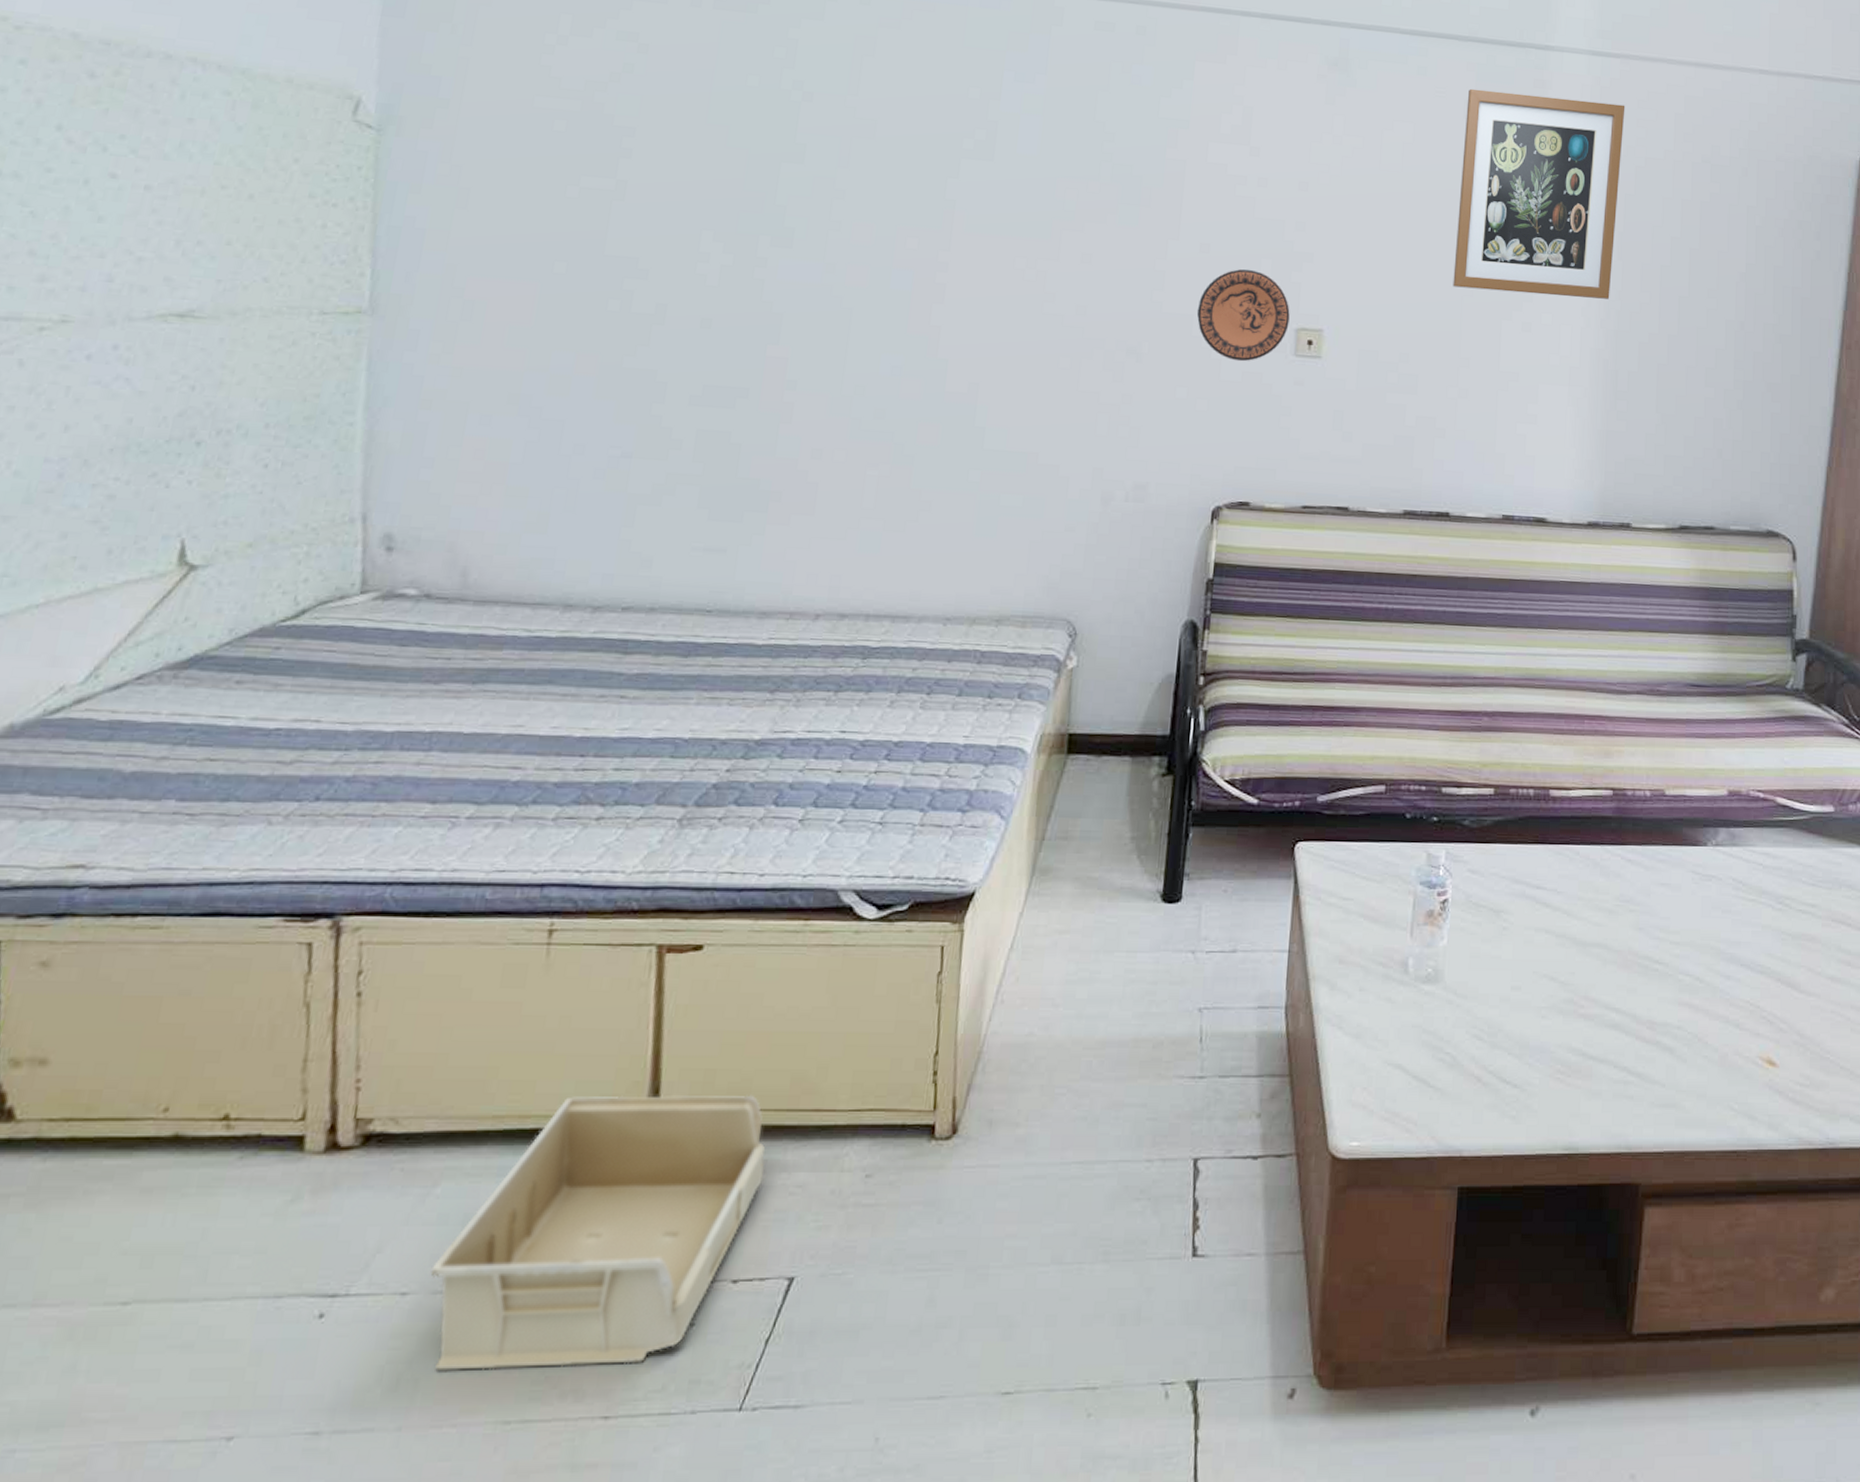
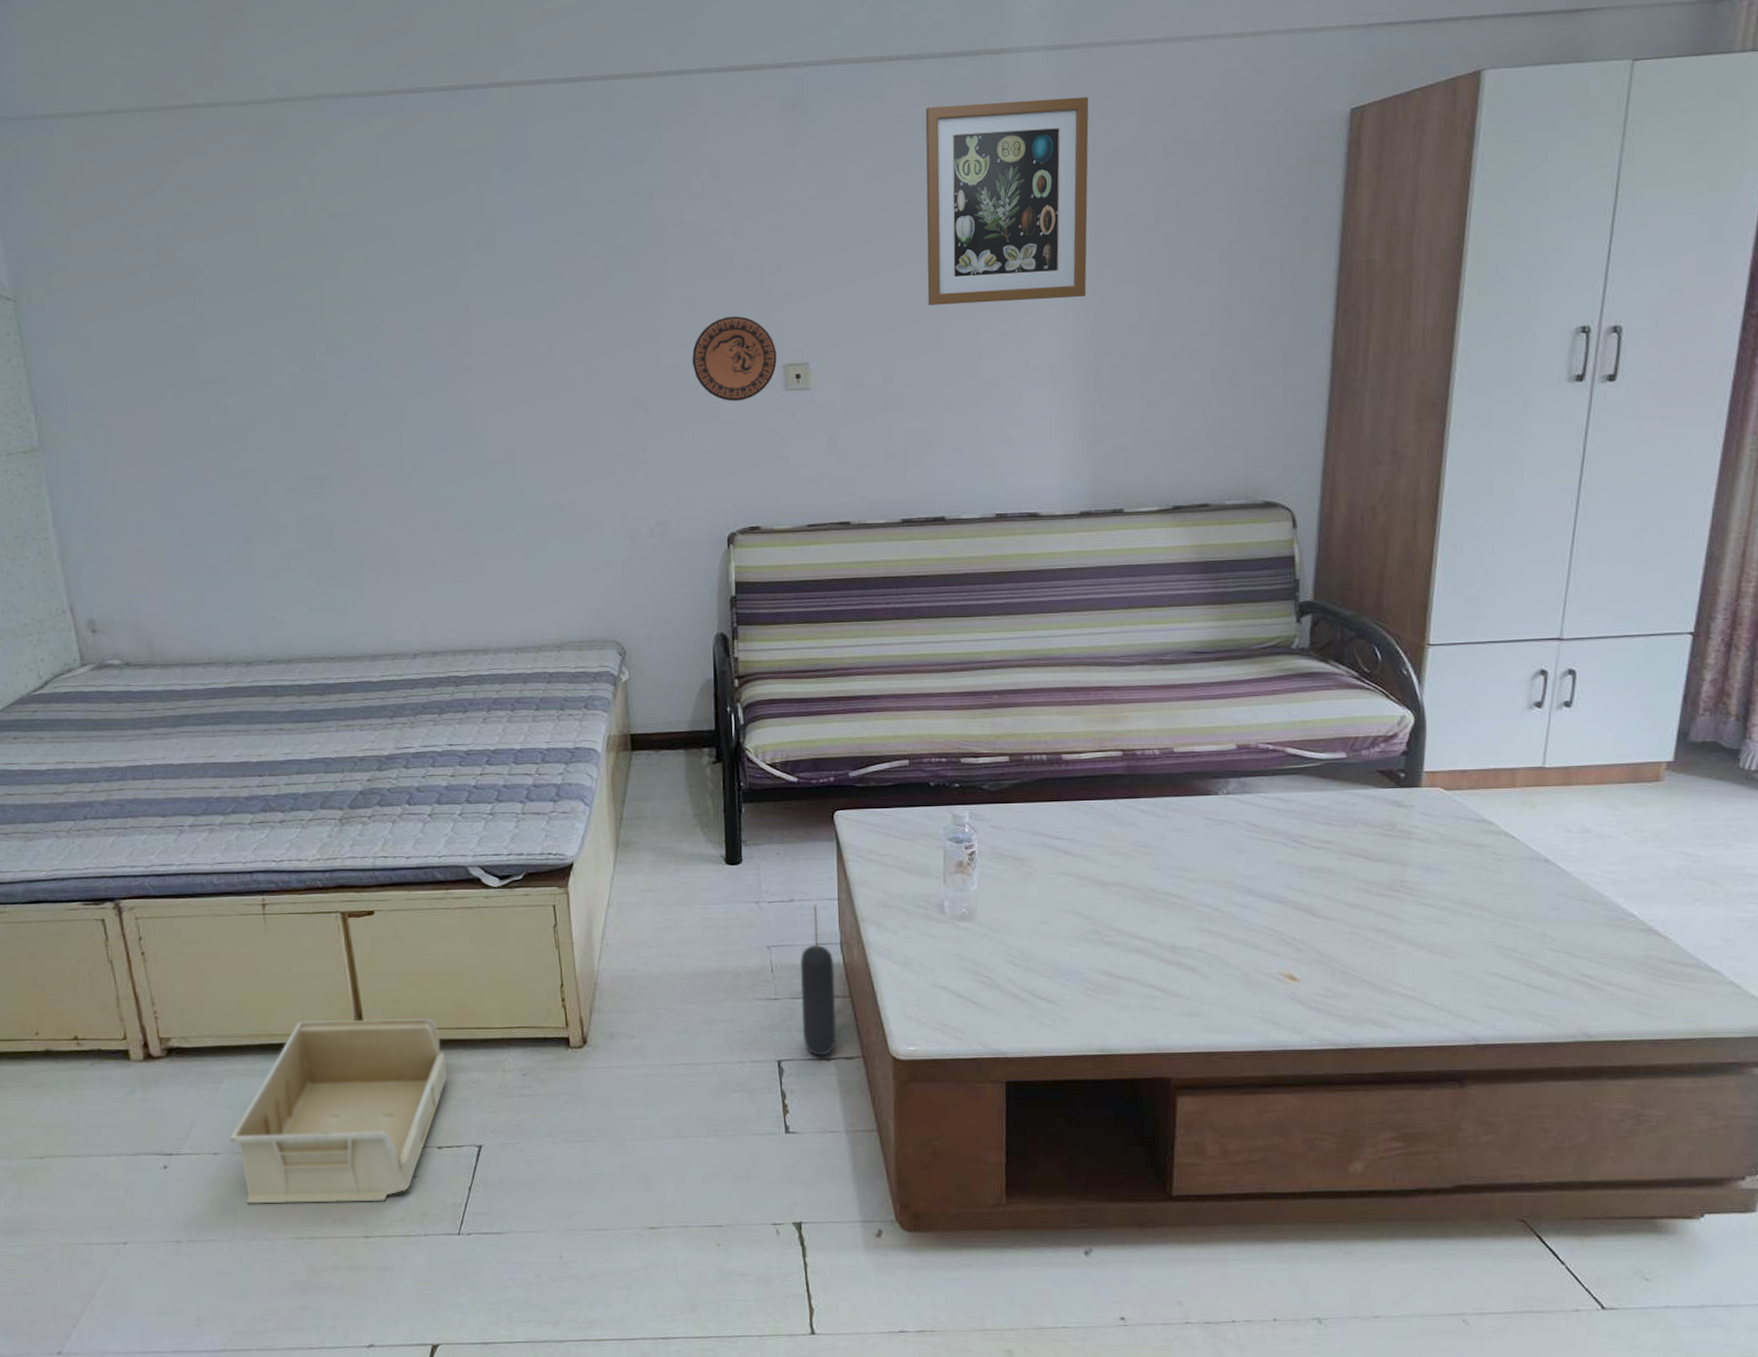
speaker: none [1228,957,1276,1153] -> present [800,904,836,1056]

